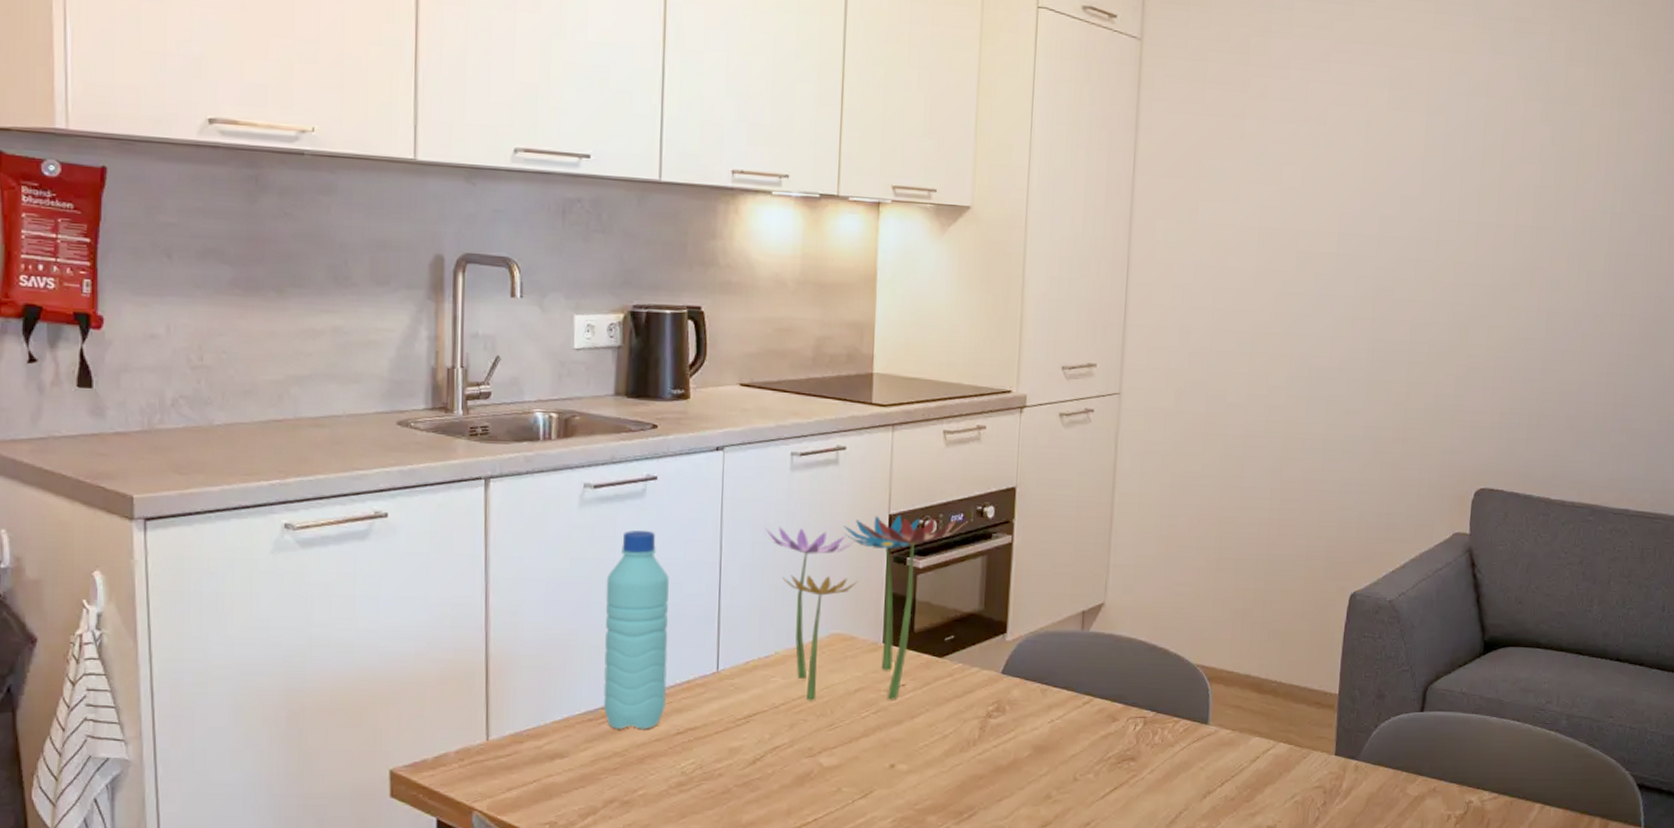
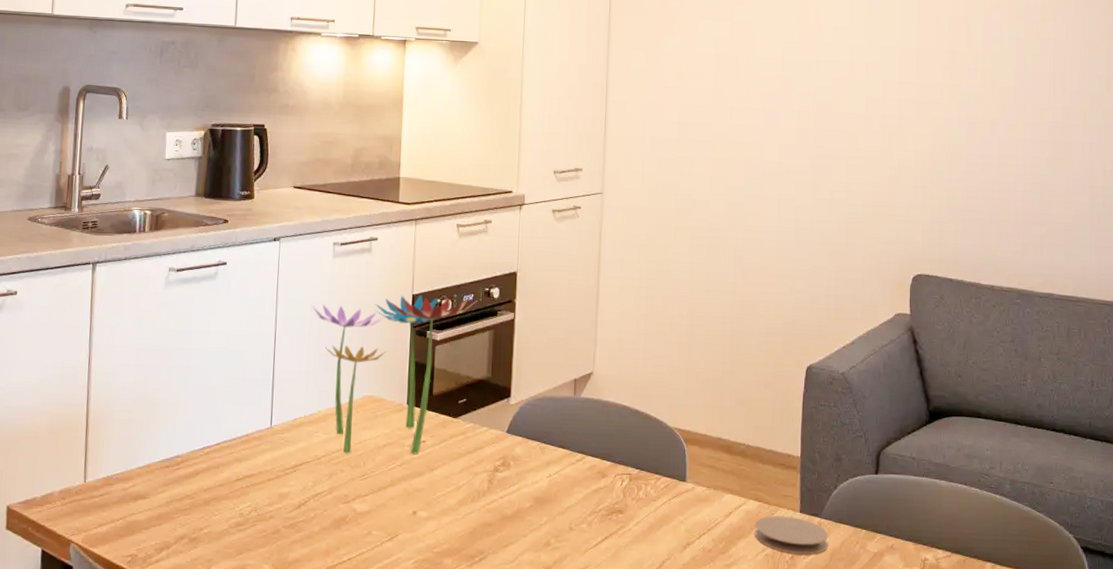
water bottle: present [603,530,669,729] -> none [178,307,234,476]
coaster: none [1283,759,1366,801] -> present [755,515,829,555]

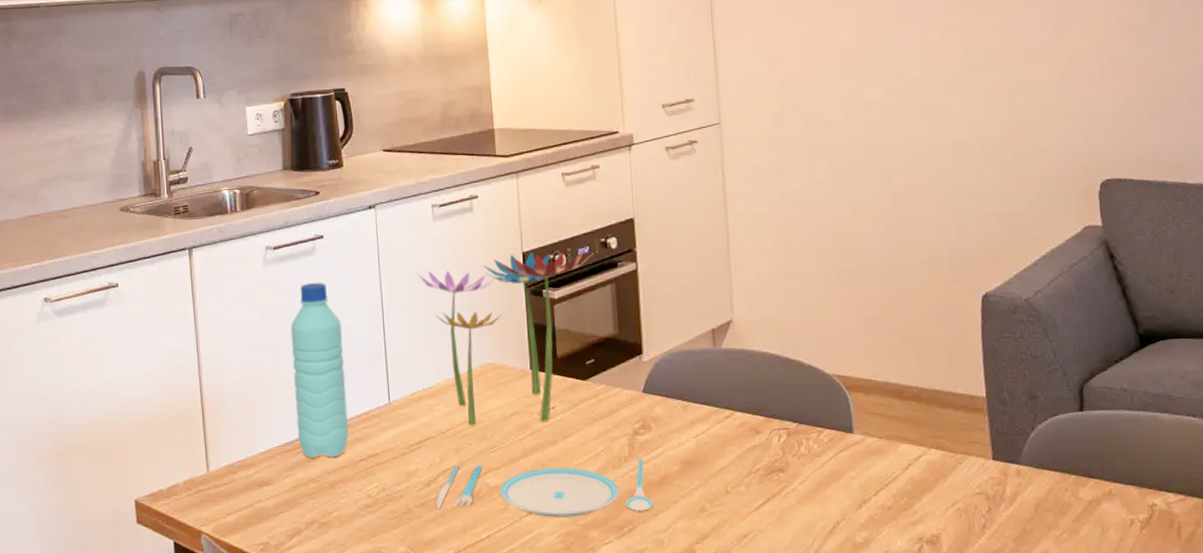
water bottle: none [178,307,234,476] -> present [290,283,349,458]
plate: none [303,490,505,545] -> present [435,458,654,517]
coaster: present [755,515,829,555] -> none [940,464,1032,507]

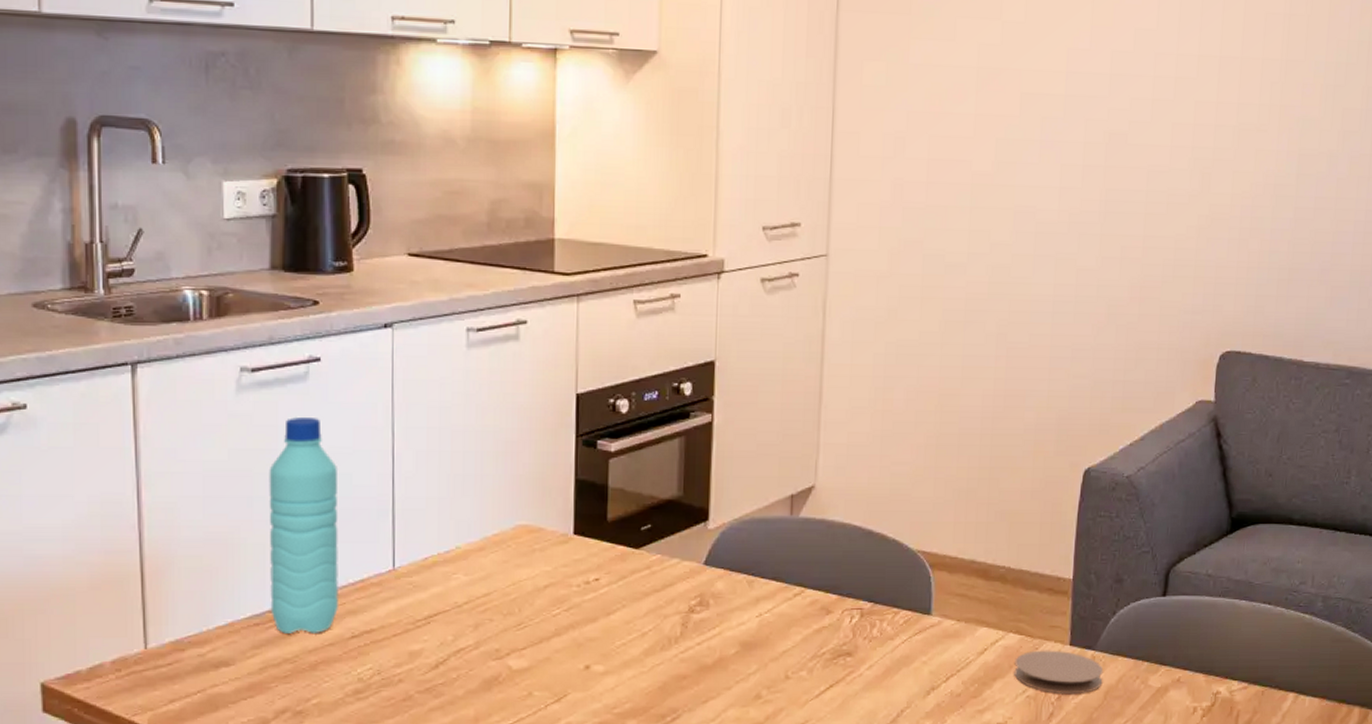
flower: present [416,251,595,426] -> none [440,394,664,599]
plate: present [435,458,654,517] -> none [443,638,704,705]
coaster: none [940,464,1032,507] -> present [1014,650,1104,695]

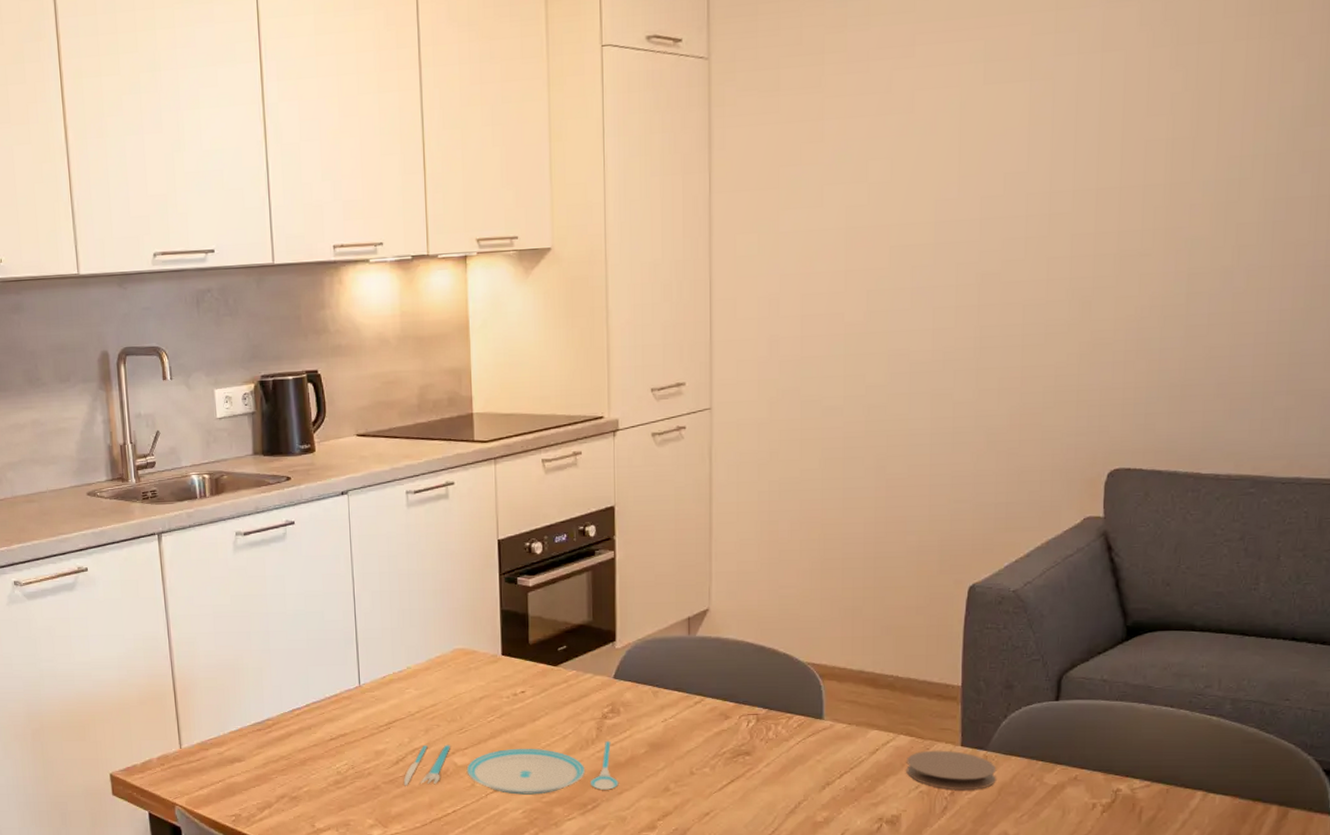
water bottle: present [269,417,338,633] -> none [261,569,319,737]
plate: none [443,638,704,705] -> present [403,740,619,795]

